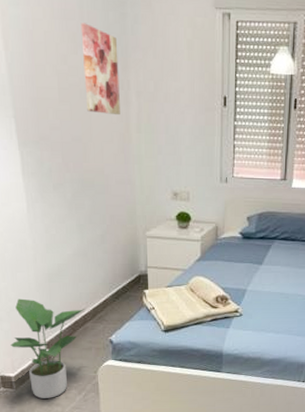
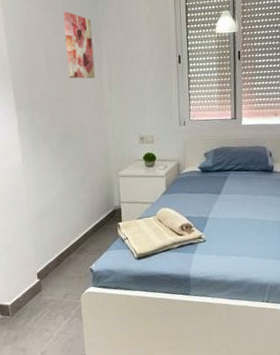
potted plant: present [11,298,85,399] -> none [8,235,69,324]

